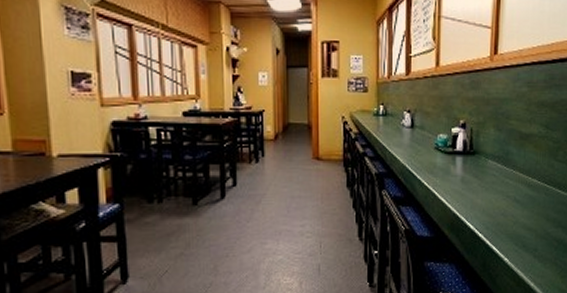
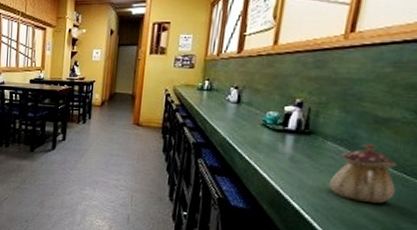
teapot: none [495,158,541,214] -> present [329,143,396,204]

